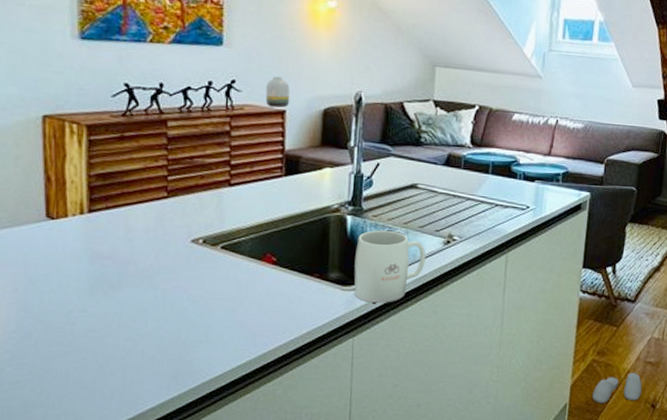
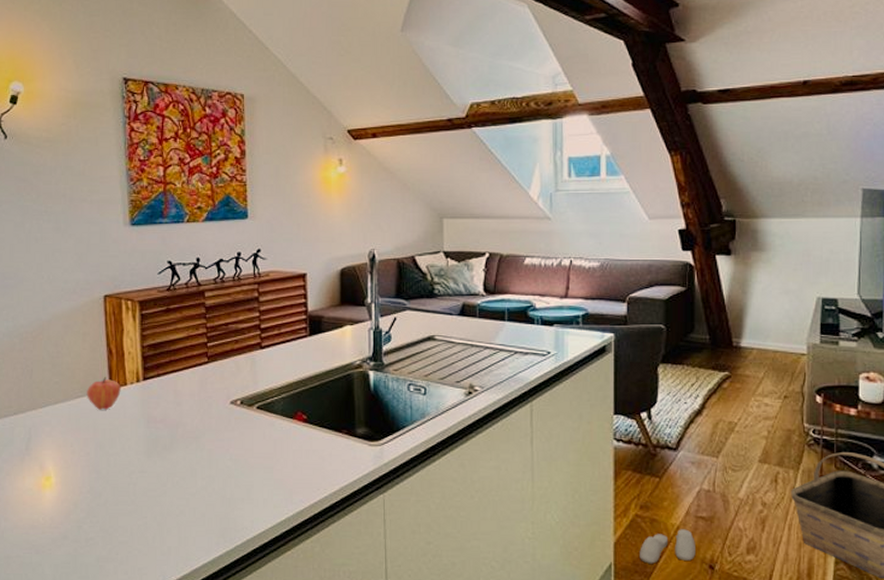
fruit: none [16,206,60,243] -> present [86,377,121,410]
vase: present [265,76,290,108] -> none [288,242,310,272]
mug: present [354,230,426,303] -> none [380,383,449,458]

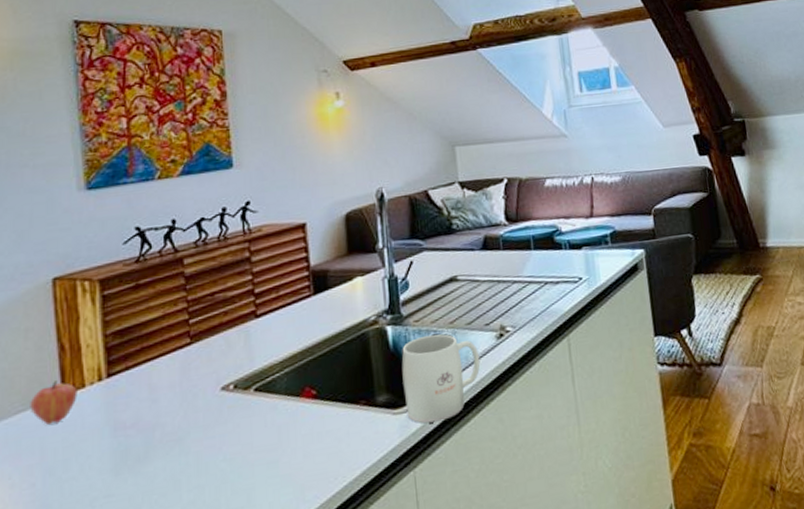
mug: none [380,383,449,458] -> present [401,334,480,424]
slippers: present [640,529,695,564] -> none [699,450,755,498]

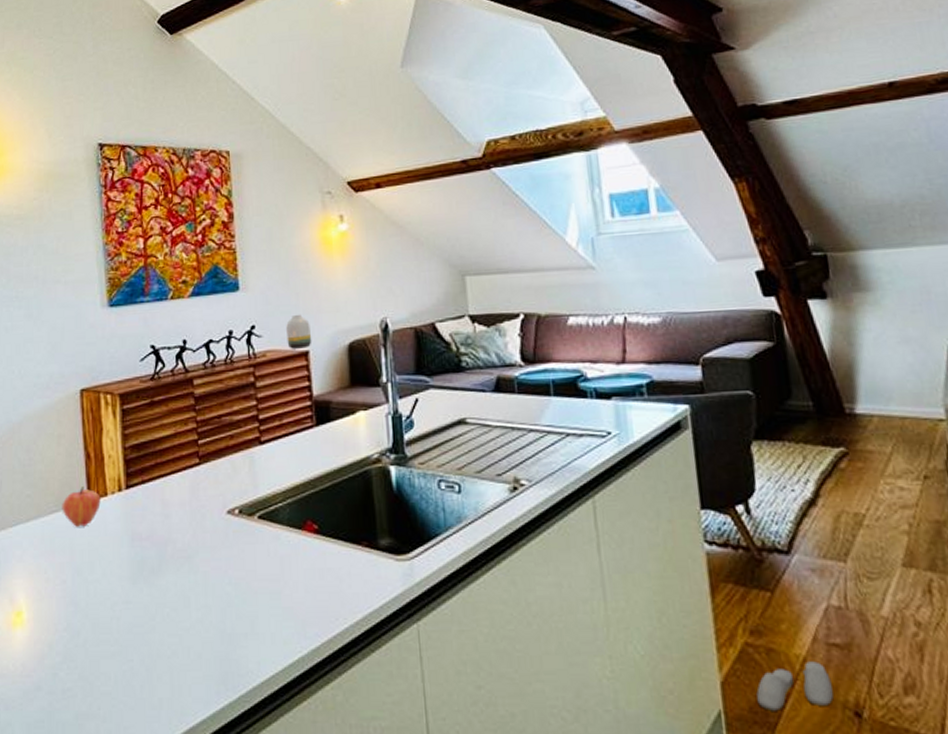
vase: none [282,188,309,223] -> present [286,314,312,350]
mug: present [401,334,480,424] -> none [405,479,491,575]
slippers: none [699,450,755,498] -> present [756,661,834,711]

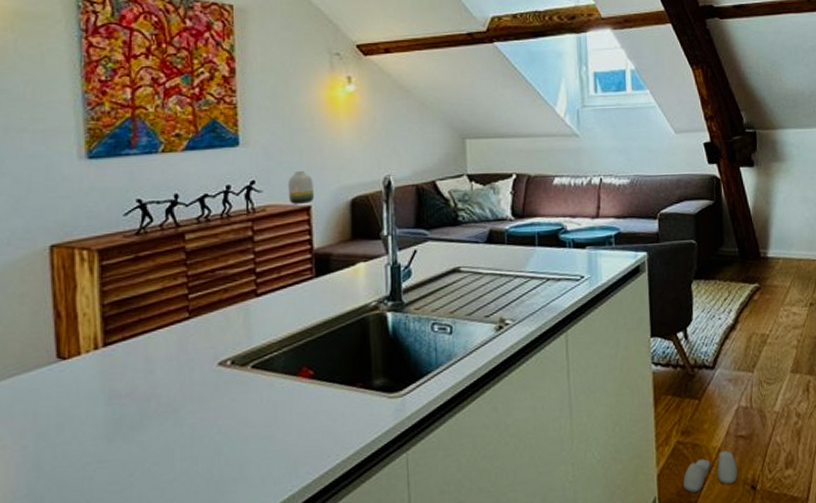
fruit: present [62,487,101,527] -> none [24,347,73,389]

